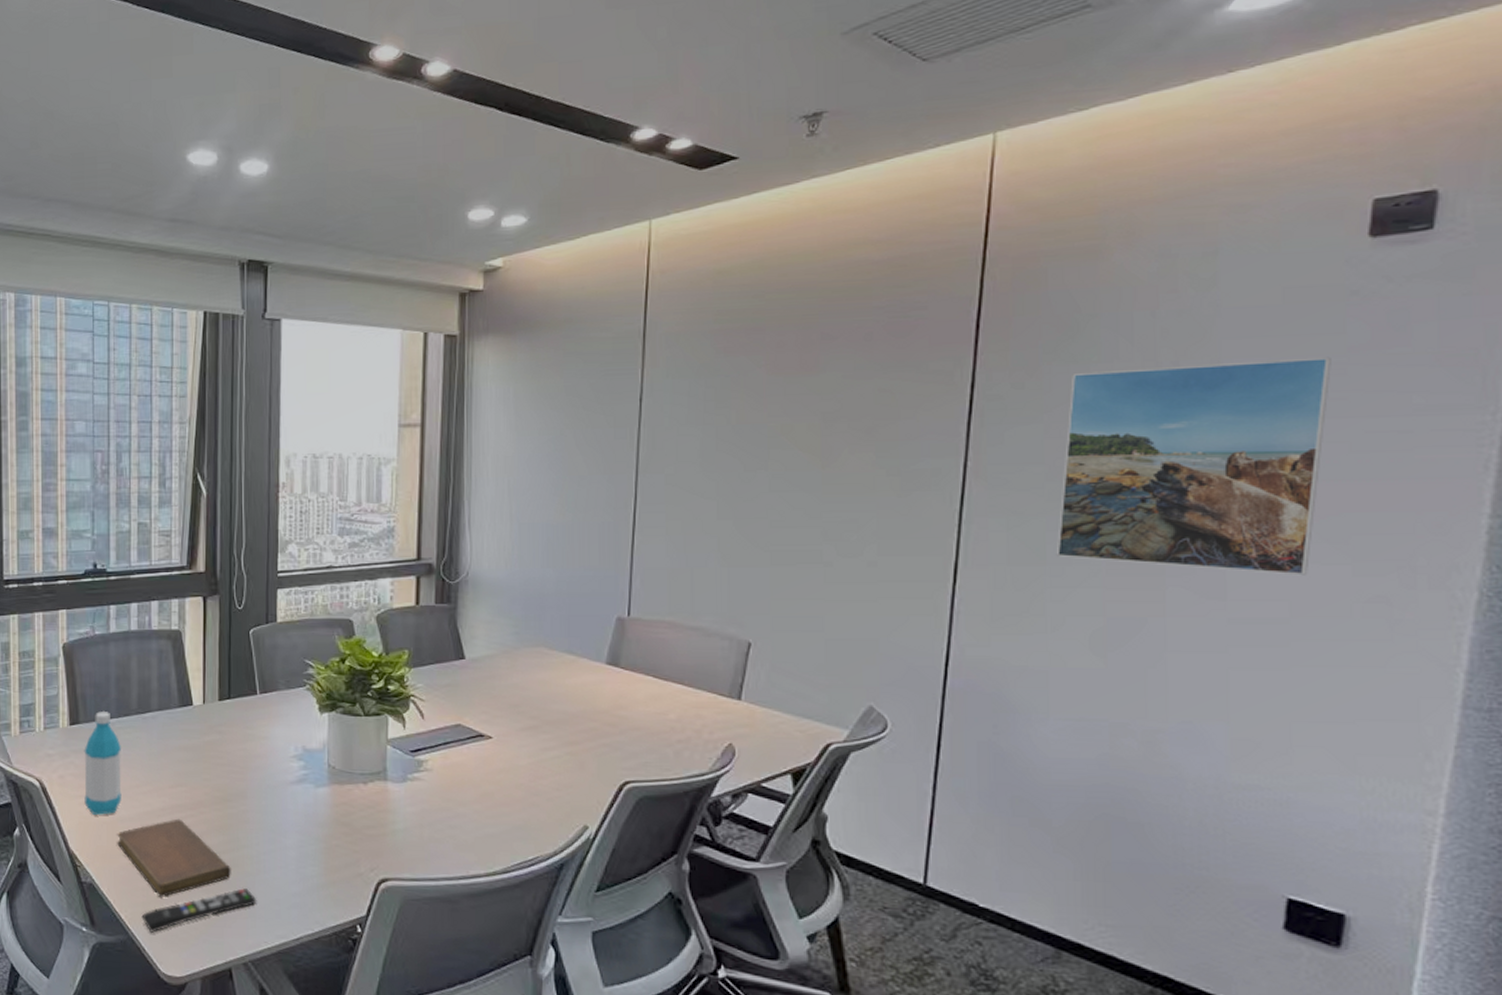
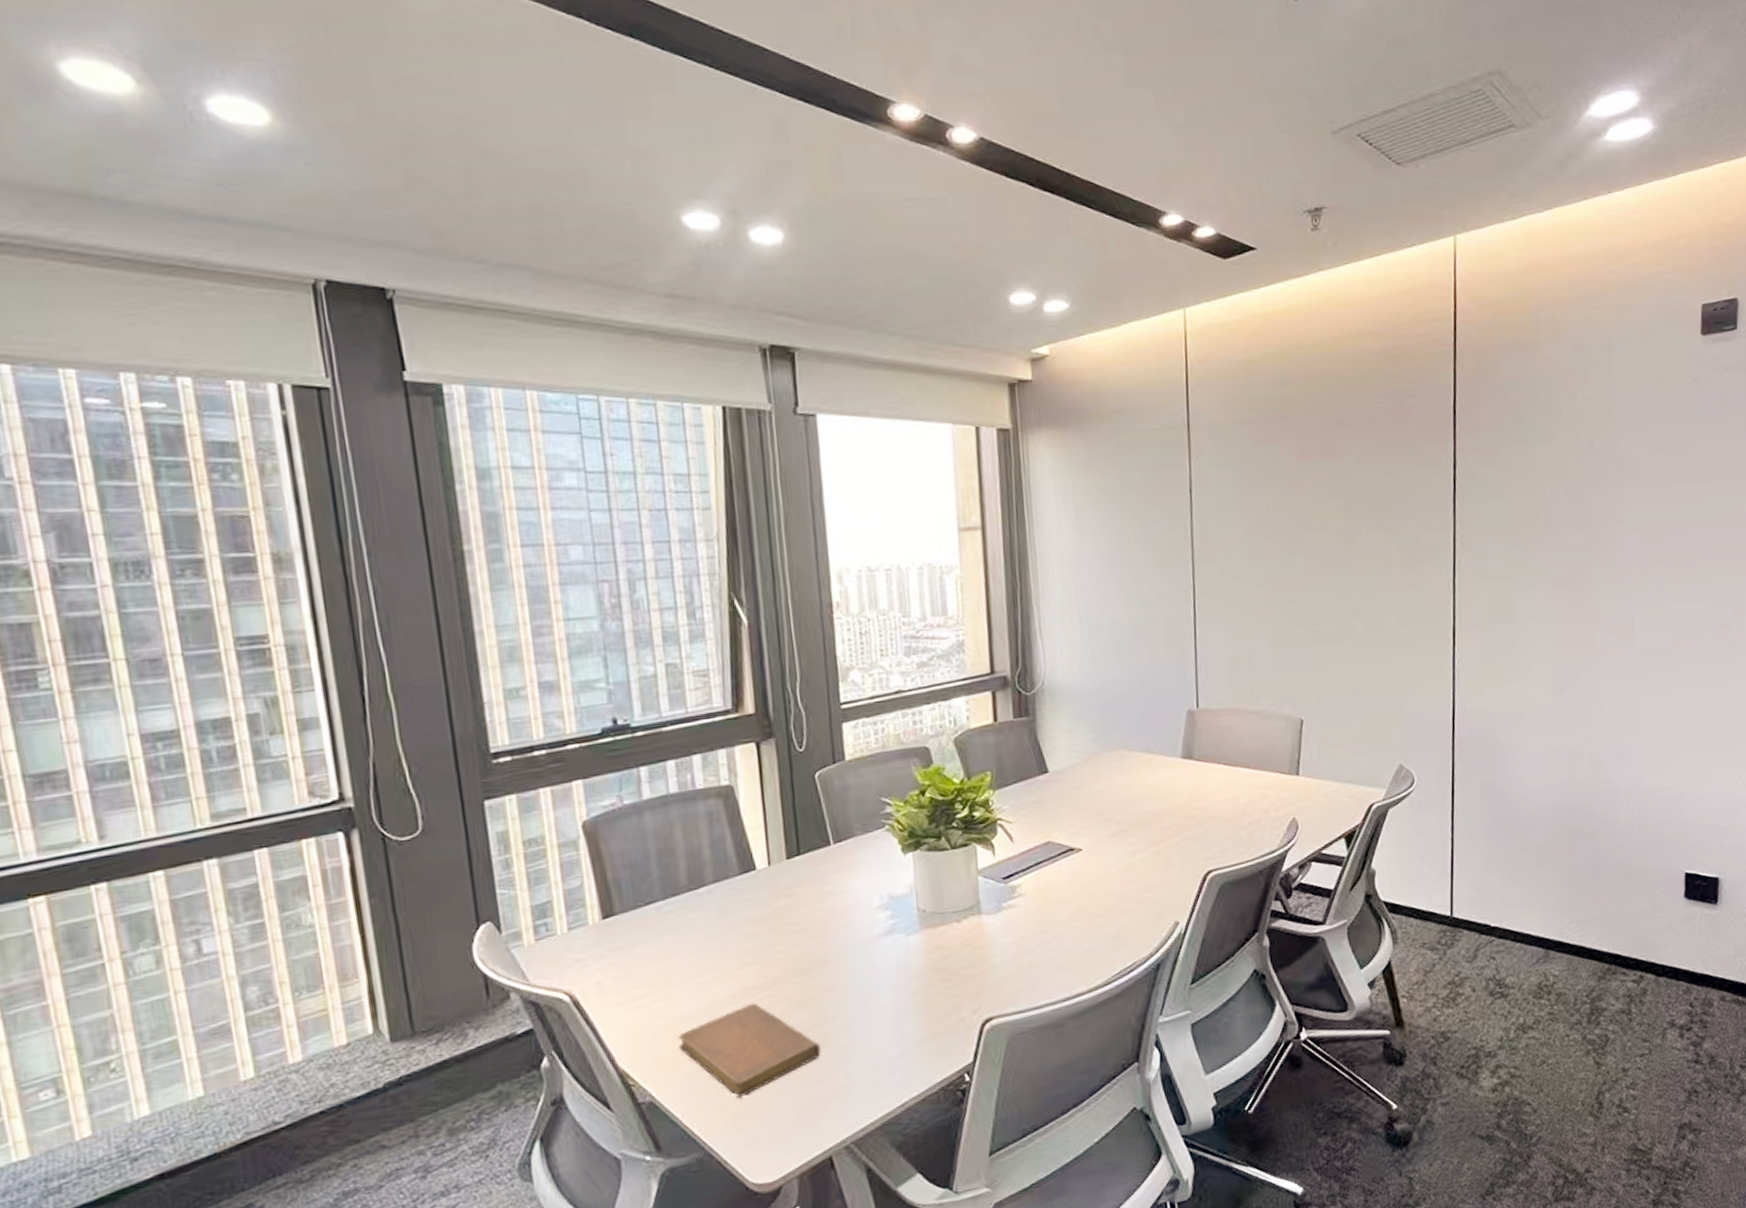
water bottle: present [84,710,122,815] -> none [624,894,680,1021]
remote control: present [141,888,257,933] -> none [719,1063,854,1141]
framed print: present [1056,357,1331,575] -> none [1522,433,1686,614]

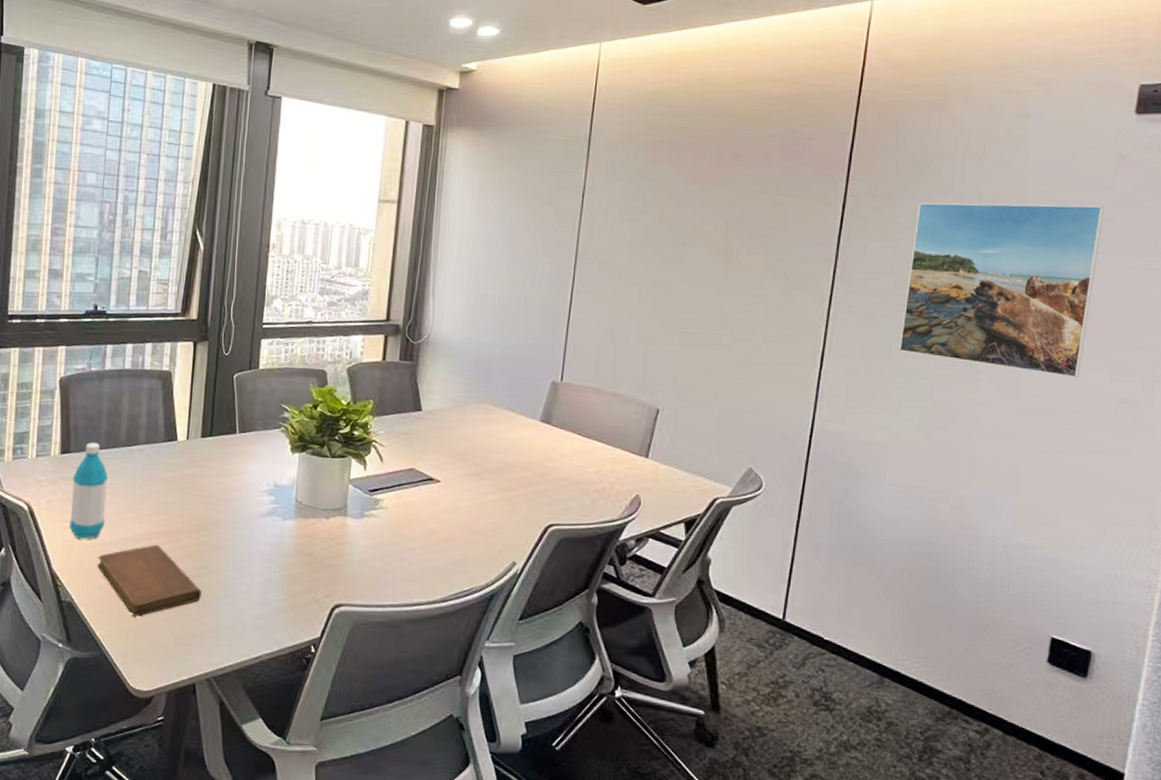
water bottle: none [624,894,680,1021] -> present [69,441,108,539]
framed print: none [1522,433,1686,614] -> present [898,202,1104,378]

